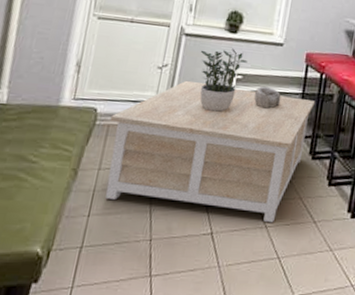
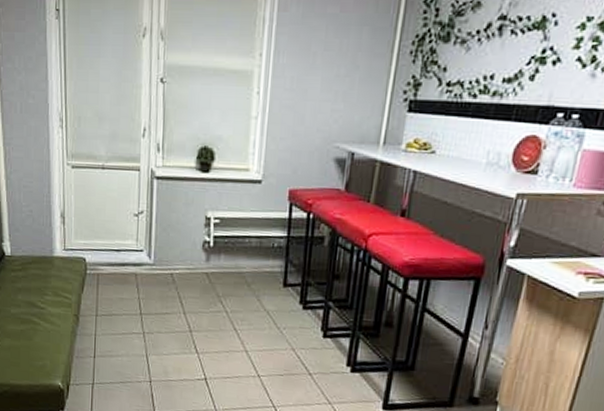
coffee table: present [105,80,316,223] -> none [98,227,303,373]
potted plant: present [200,48,247,112] -> none [173,190,224,259]
decorative bowl: present [254,86,281,109] -> none [234,230,264,255]

